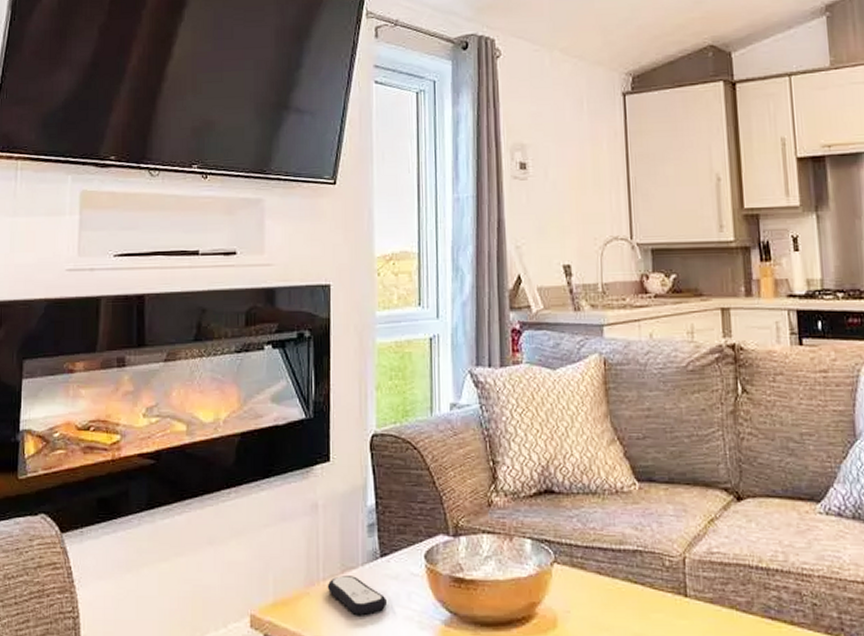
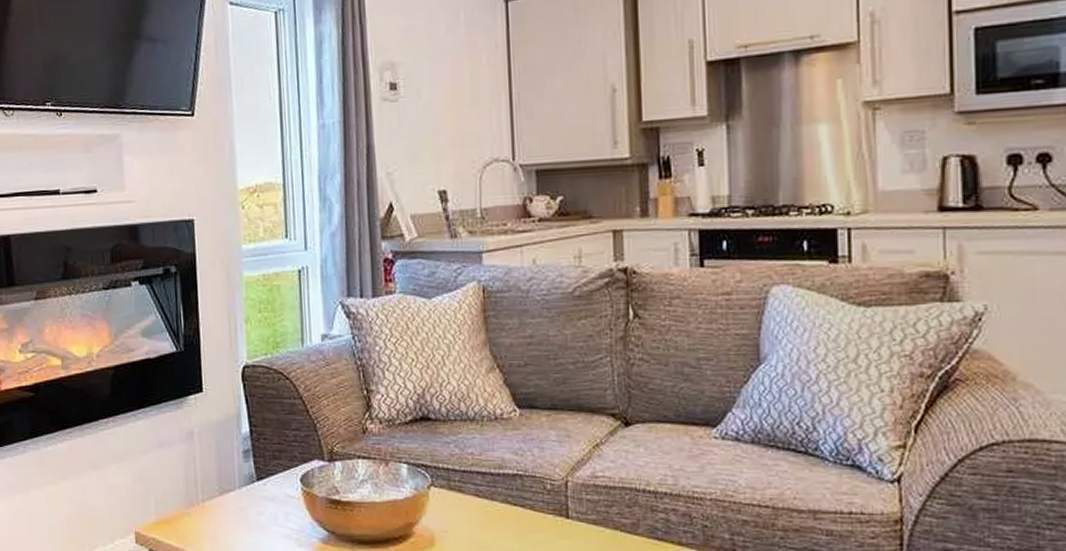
remote control: present [327,576,387,615] -> none [206,497,265,533]

